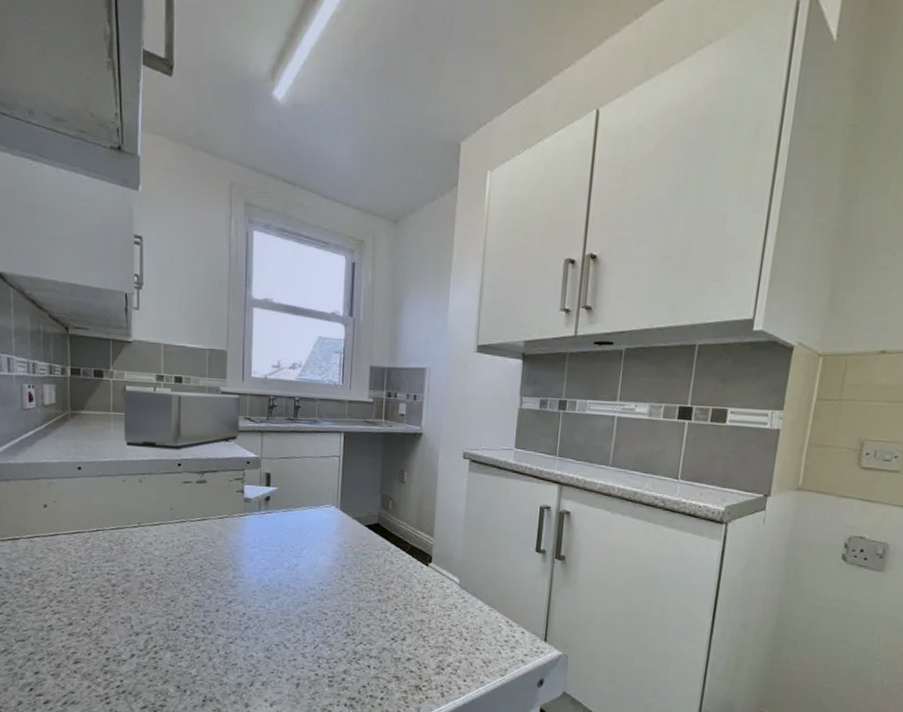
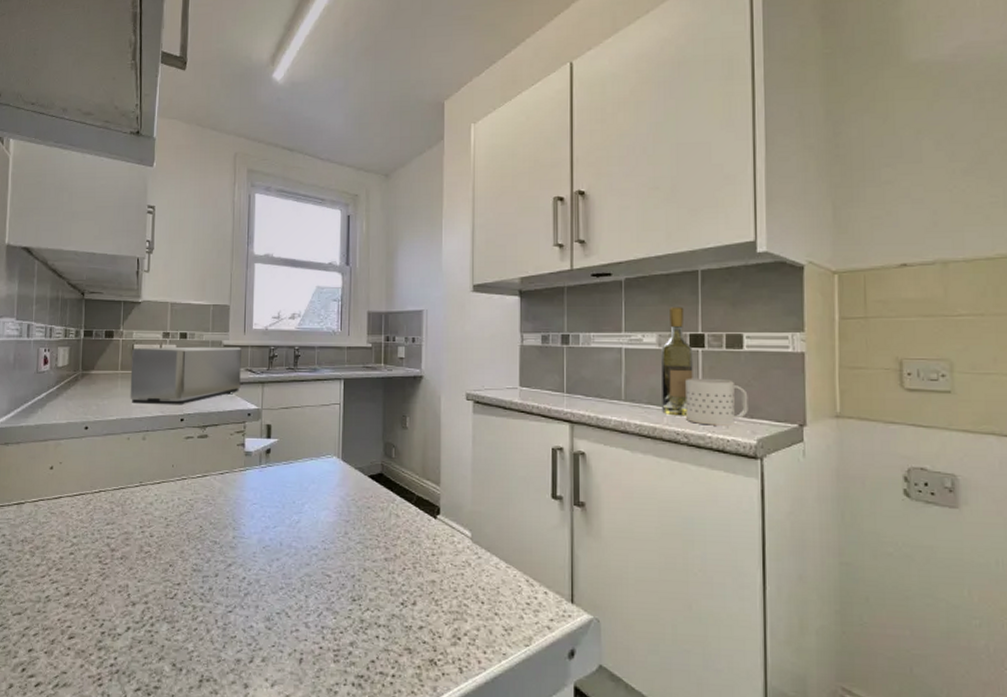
bottle: none [644,379,680,483] -> present [661,307,693,416]
mug: none [665,448,724,493] -> present [684,378,748,426]

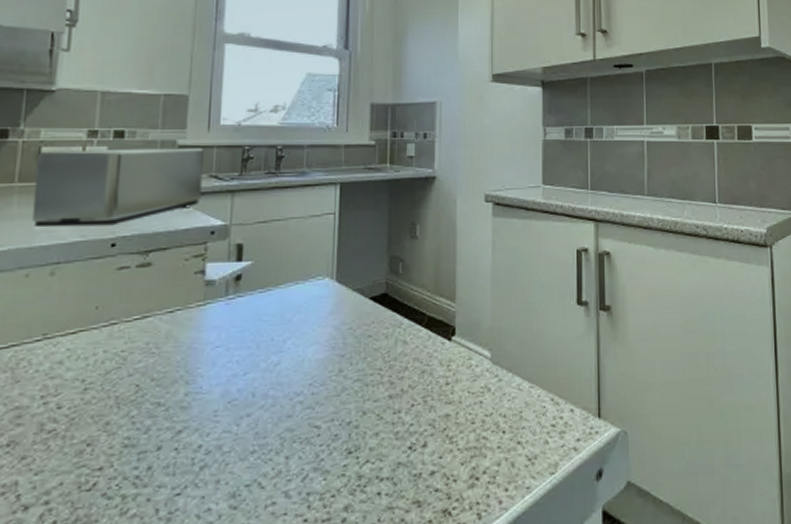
bottle: present [661,307,693,416] -> none [681,99,710,209]
mug: present [684,378,748,426] -> none [702,169,758,217]

